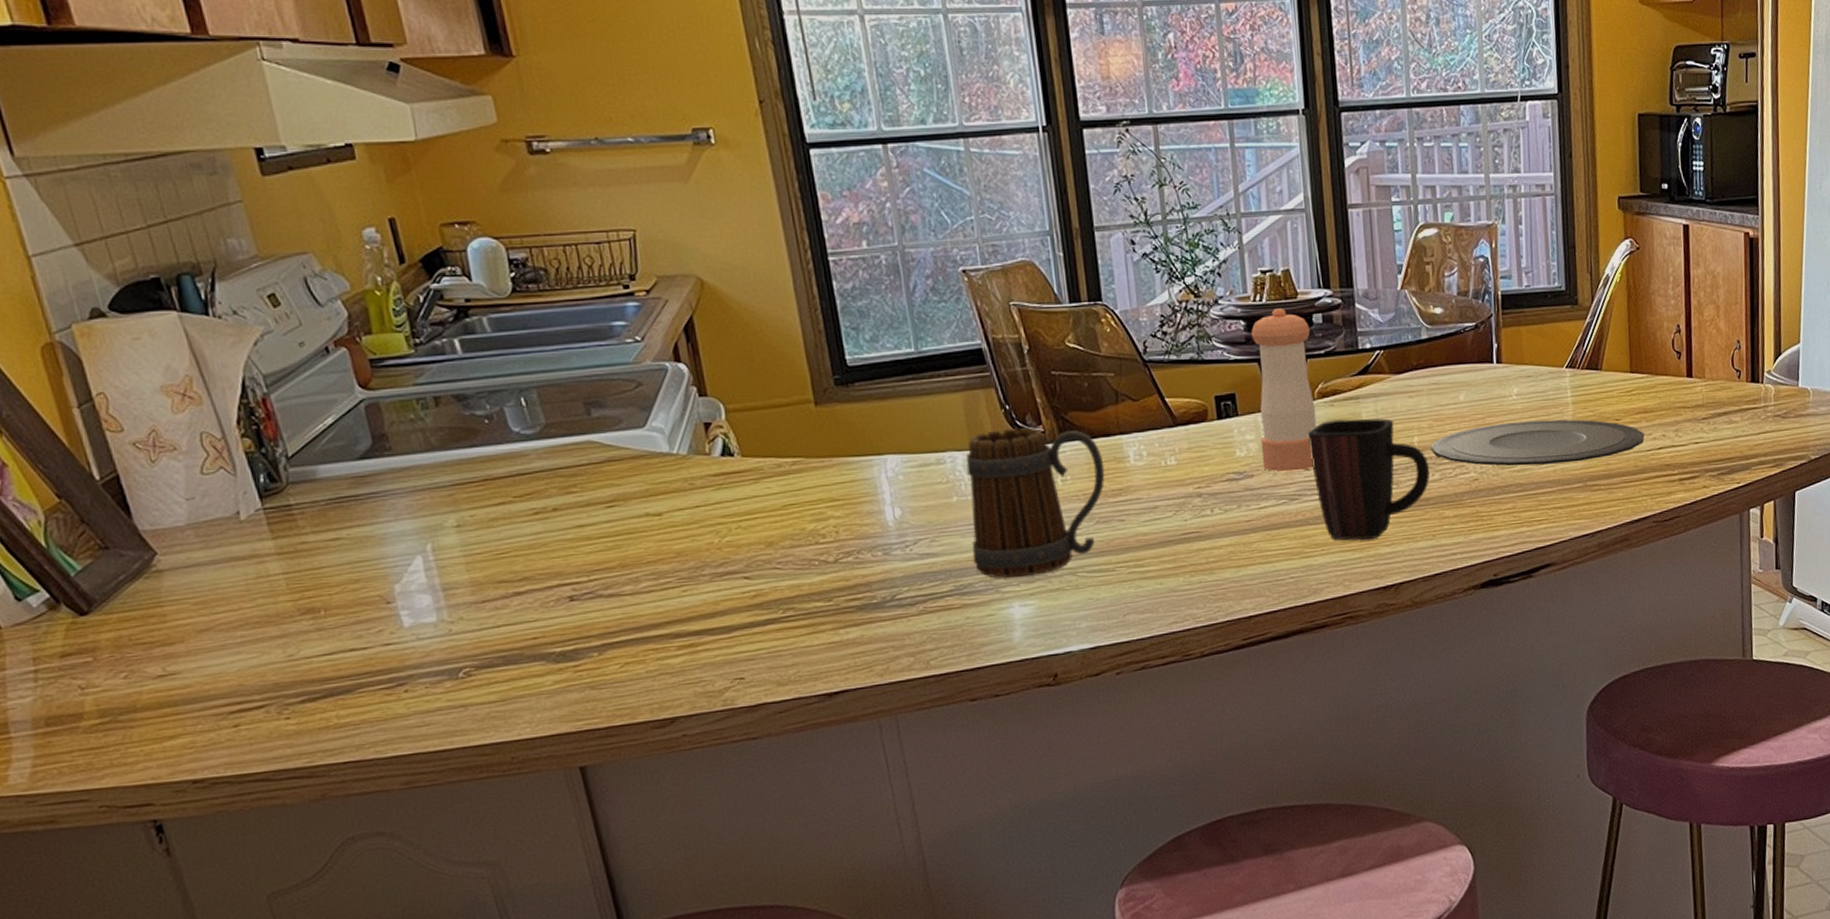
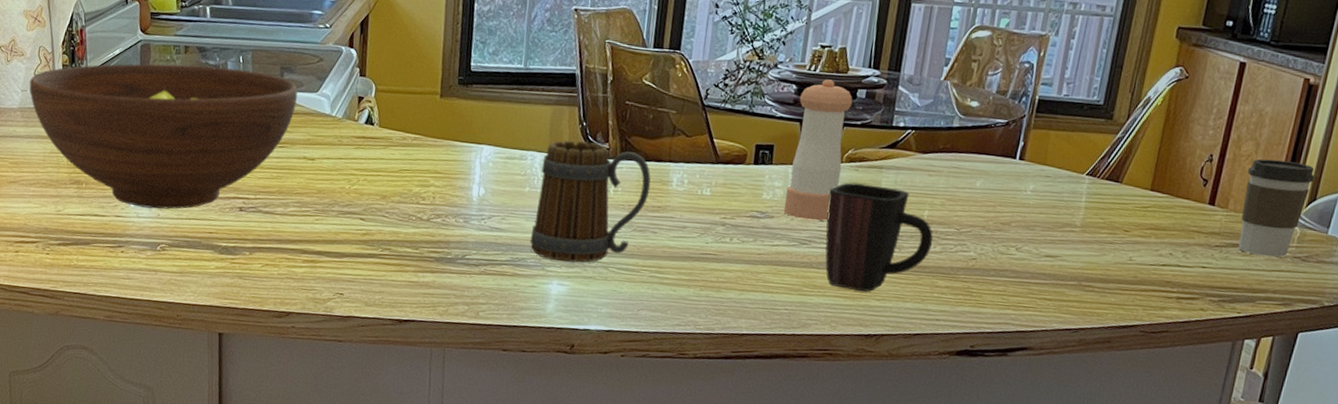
fruit bowl: none [195,414,619,626] -> present [29,64,298,210]
plate: present [1431,419,1644,466] -> none [938,212,1151,263]
coffee cup: none [1715,319,1775,421] -> present [1238,158,1315,257]

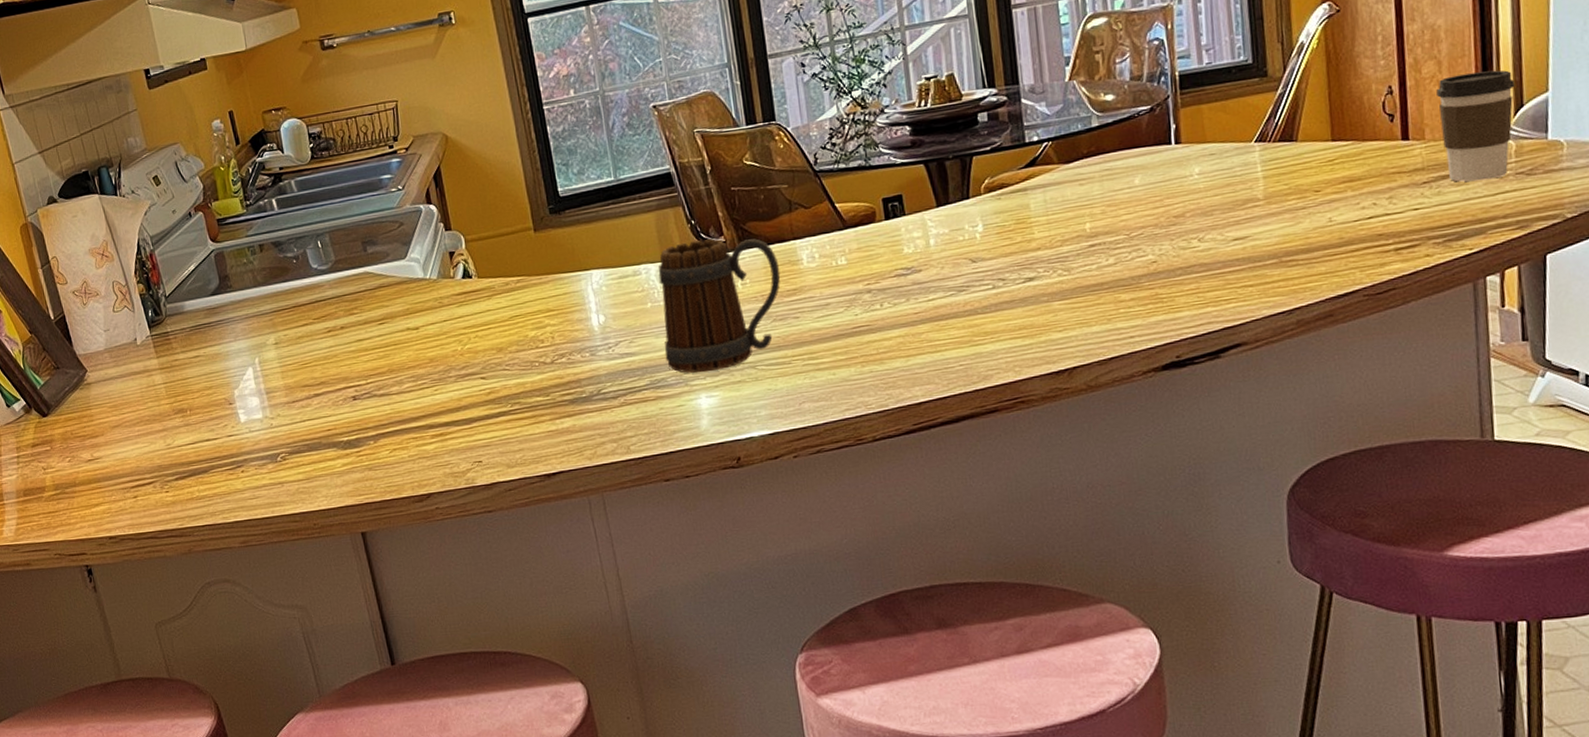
fruit bowl: present [29,64,298,210] -> none [110,251,387,421]
pepper shaker: present [783,79,853,221] -> none [916,110,984,266]
mug: present [825,182,933,292] -> none [975,207,1104,328]

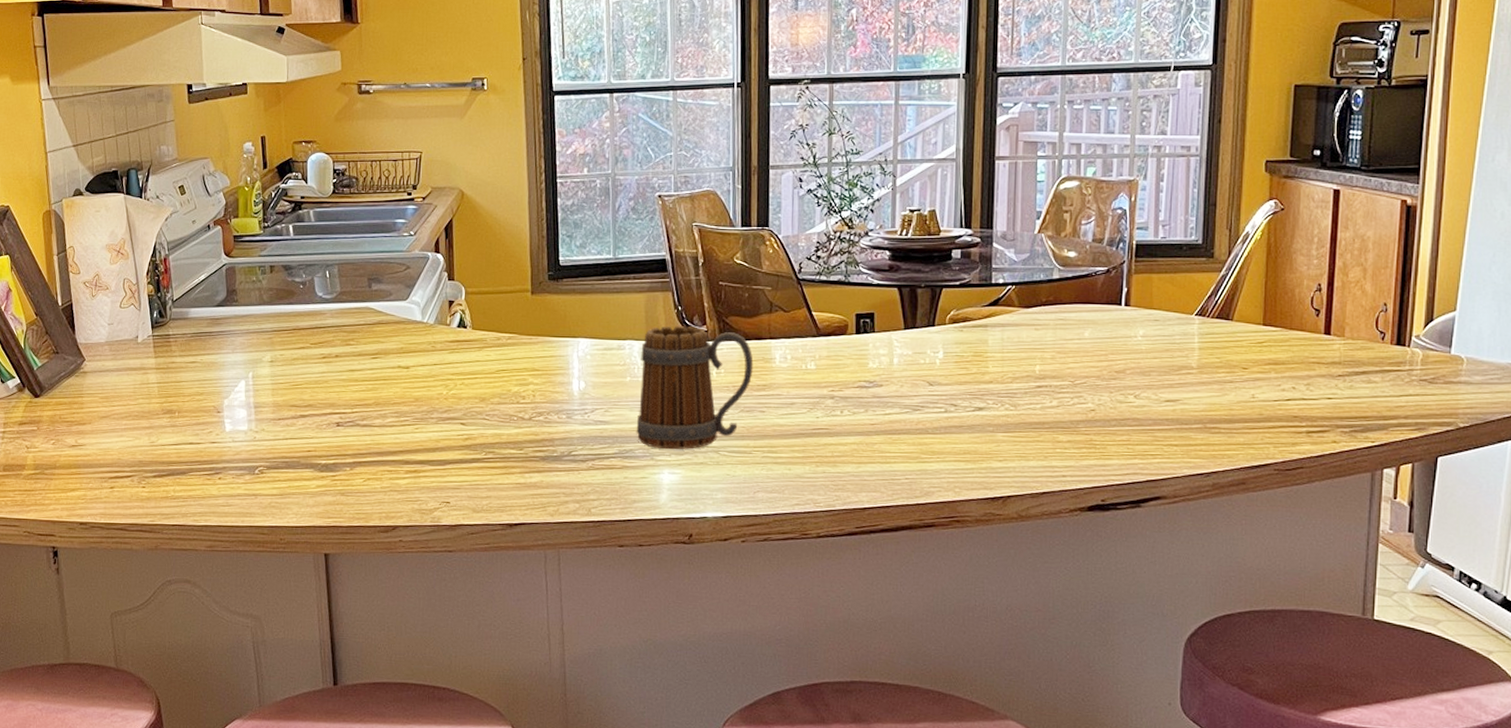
coffee cup: present [1436,70,1515,182] -> none [1359,284,1428,382]

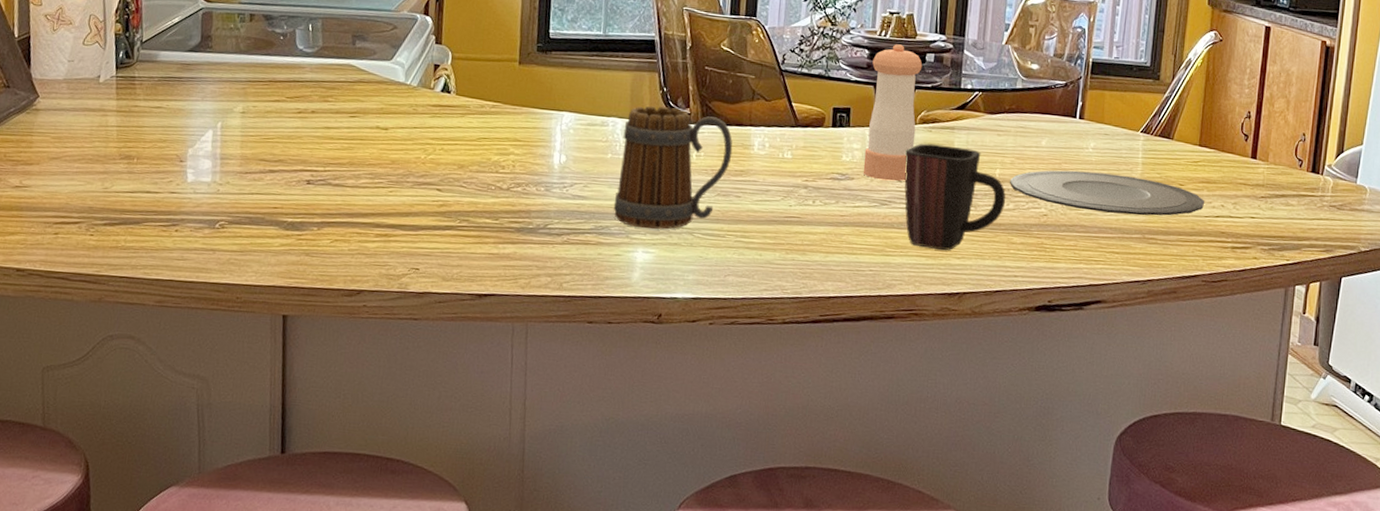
pepper shaker: none [891,242,949,385] -> present [863,44,923,182]
mug: none [936,343,1048,454] -> present [904,143,1006,251]
plate: none [1052,361,1272,404] -> present [1010,170,1204,216]

